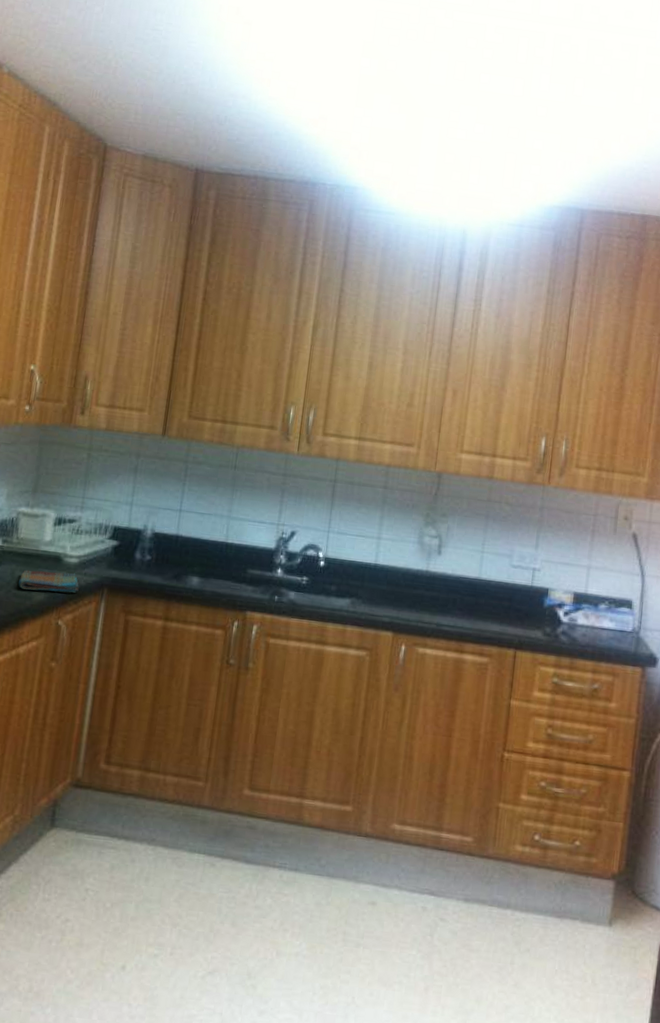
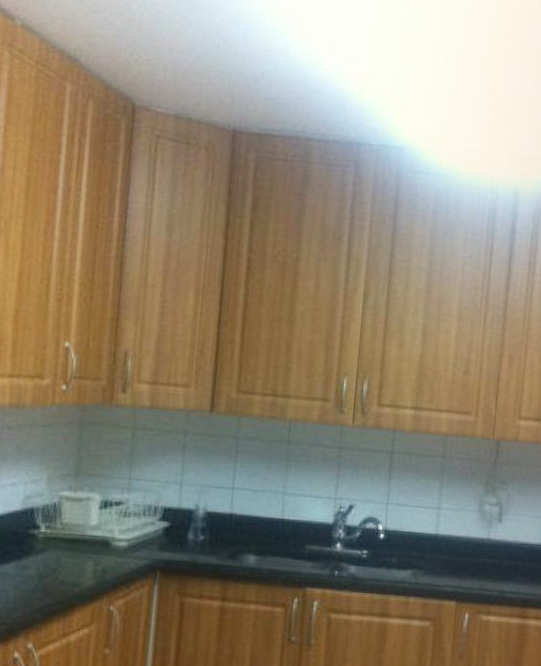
dish towel: present [18,569,79,593] -> none [65,555,130,578]

